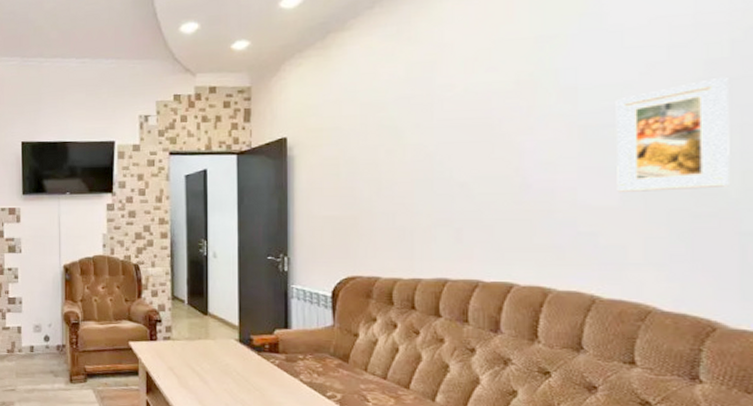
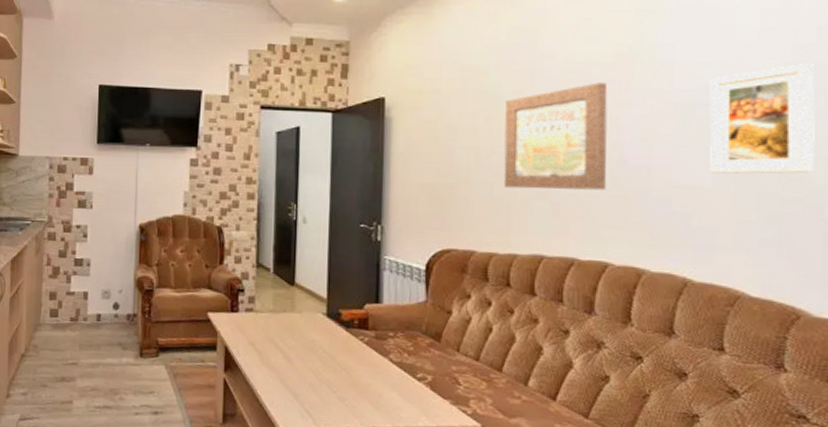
wall art: none [405,110,510,216] -> present [503,82,608,190]

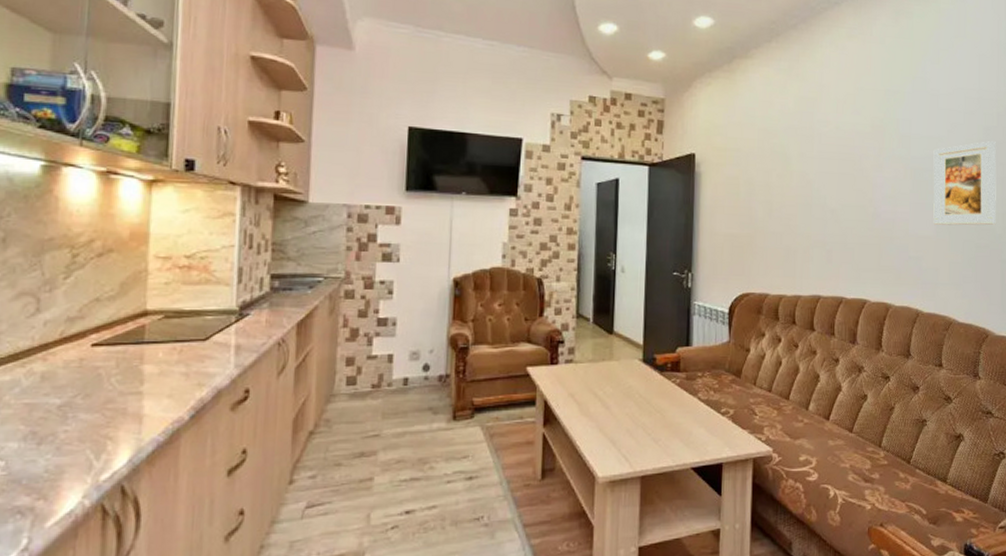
wall art: present [503,82,608,190] -> none [790,148,866,239]

